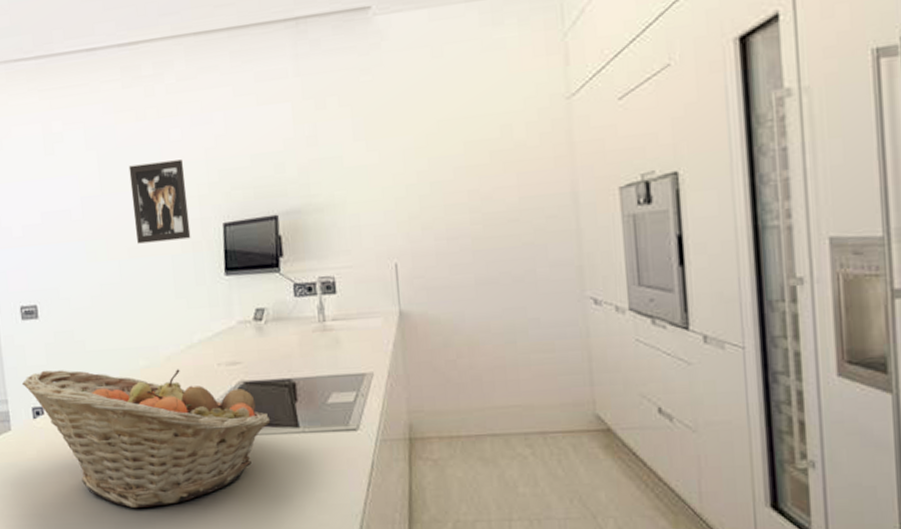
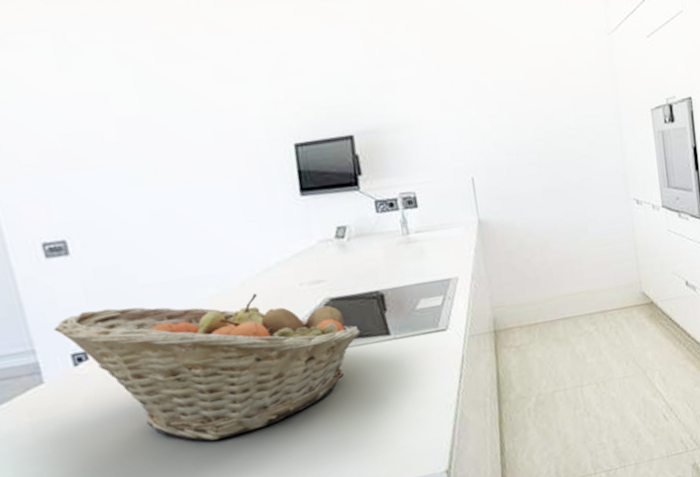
wall art: present [128,159,191,244] -> none [174,78,259,167]

